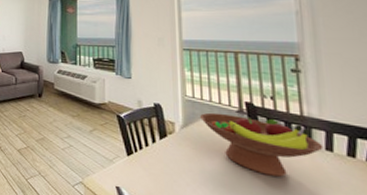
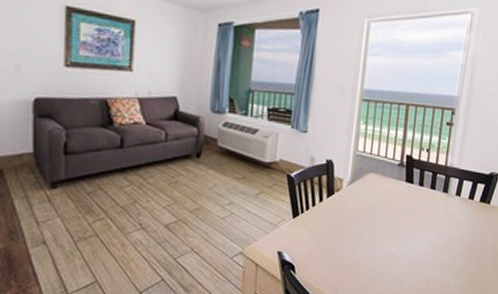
fruit bowl: present [200,112,324,177] -> none [367,167,455,222]

